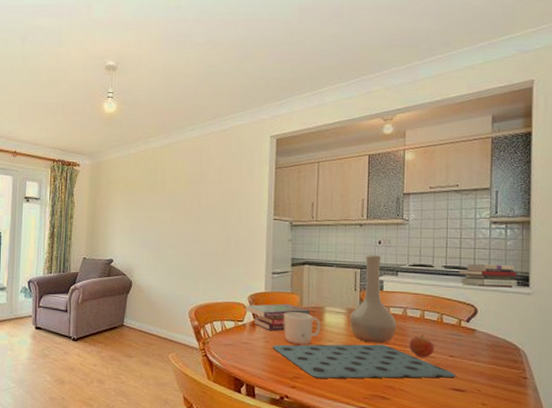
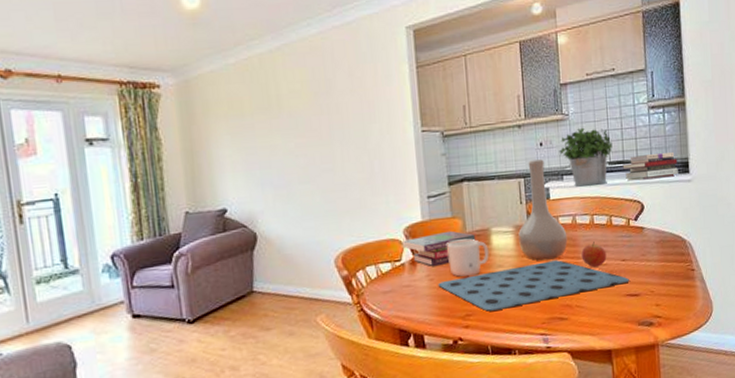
potted plant: none [396,232,450,285] -> present [559,127,613,187]

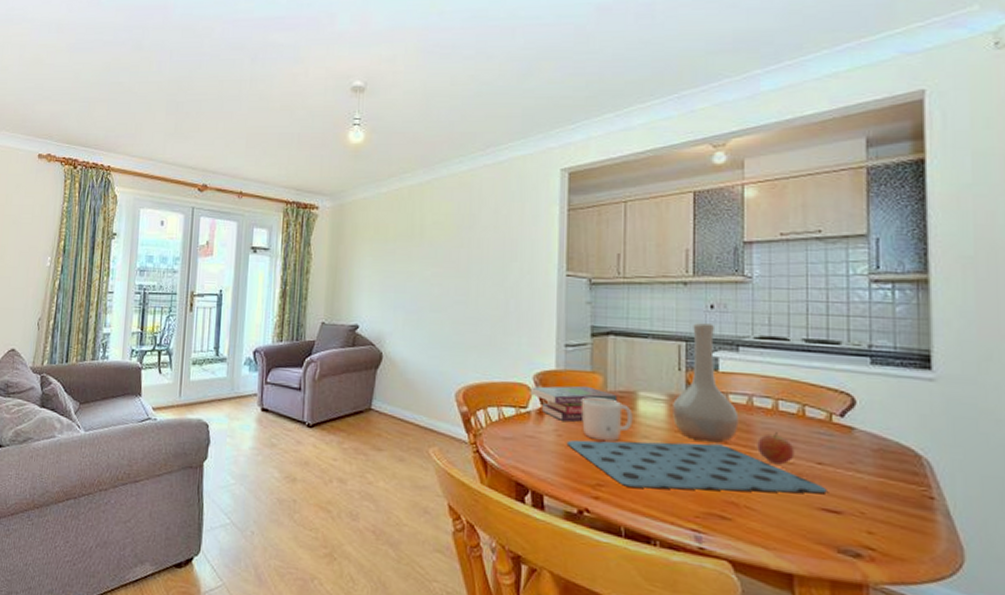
potted plant: present [559,127,613,187] -> none [735,294,812,365]
books: present [622,152,678,181] -> none [826,337,913,371]

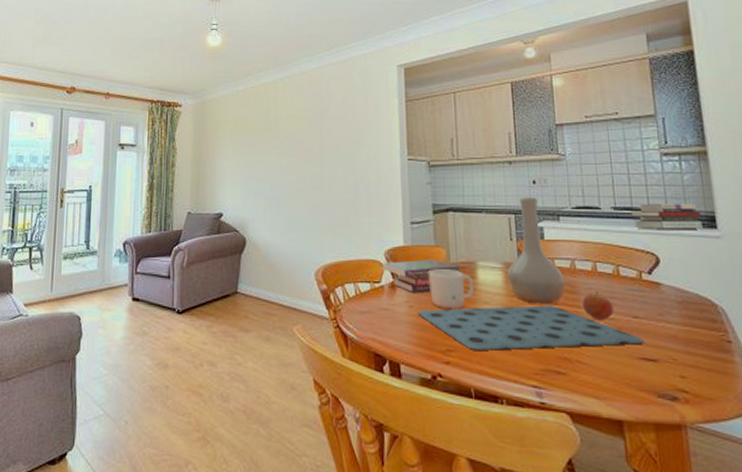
books: none [826,337,913,371] -> present [631,204,702,231]

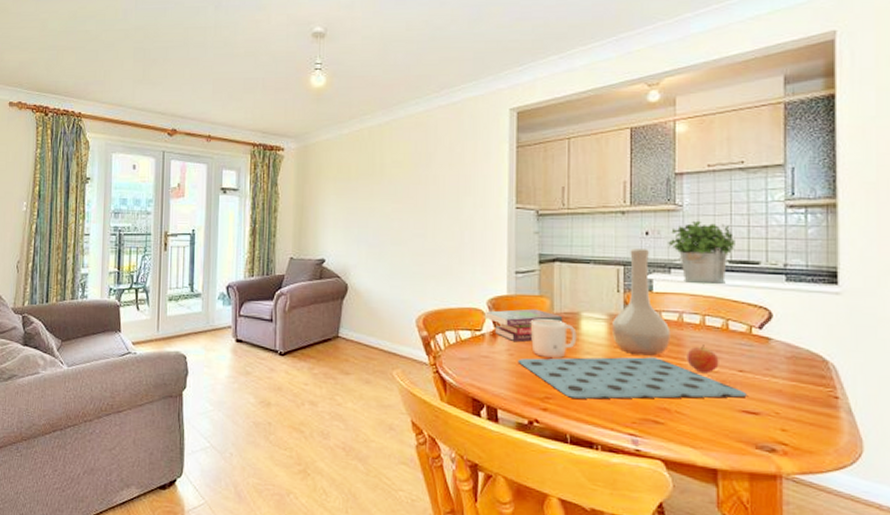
potted plant: none [554,169,618,230] -> present [668,220,735,284]
books: present [631,204,702,231] -> none [747,257,822,286]

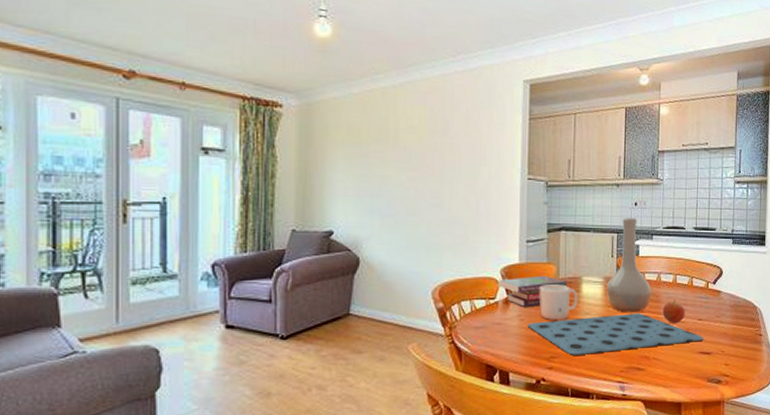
potted plant: present [668,220,735,284] -> none [651,193,700,247]

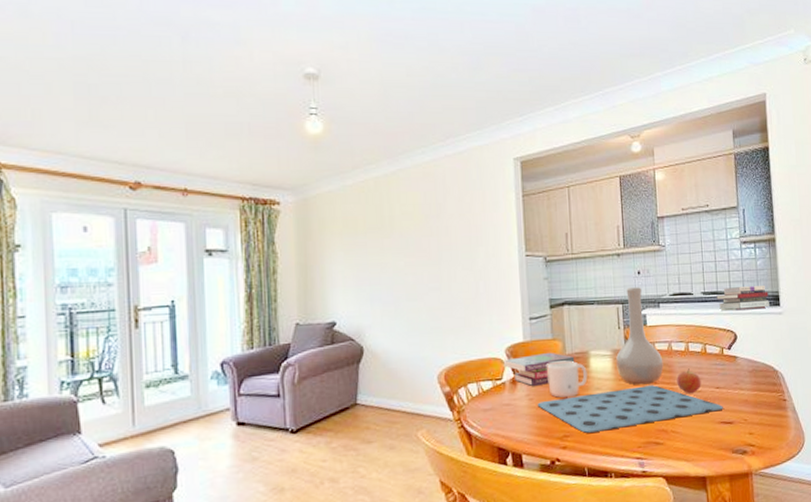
books: none [707,225,756,248] -> present [716,286,769,312]

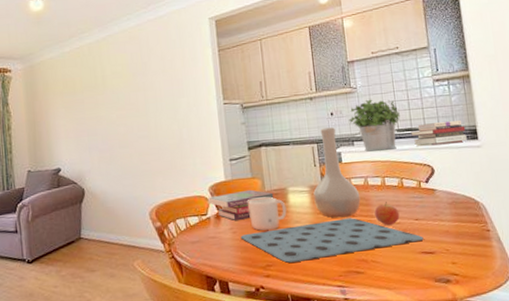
potted plant: none [656,258,707,315] -> present [349,99,400,152]

